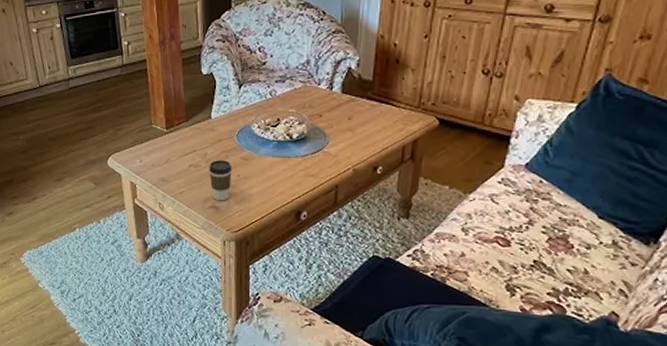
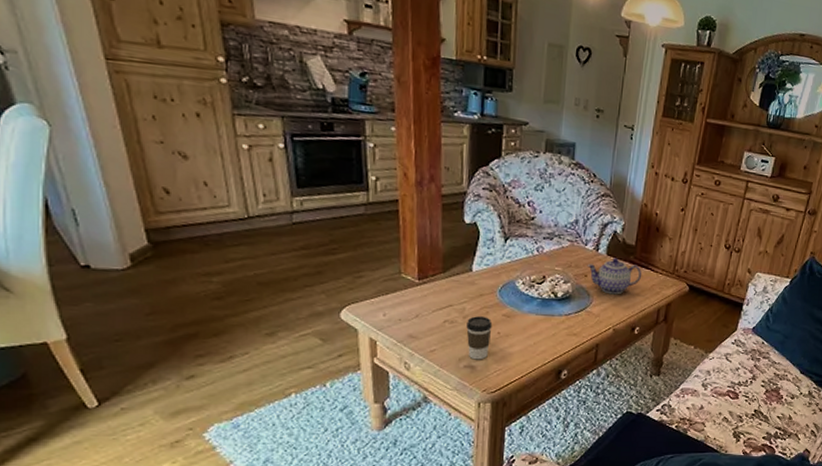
teapot: none [321,95,381,134] -> present [587,258,641,295]

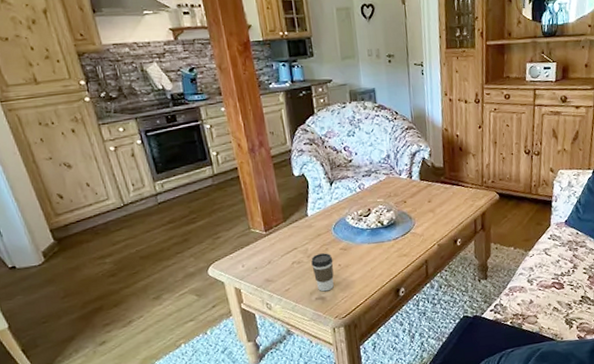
teapot: present [587,258,641,295] -> none [404,181,454,215]

